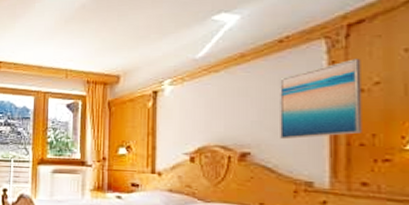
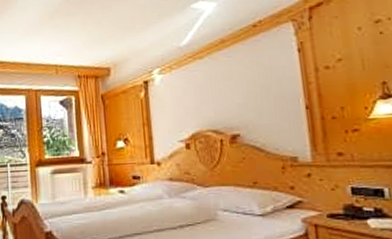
wall art: present [280,58,363,140] -> none [258,38,333,119]

